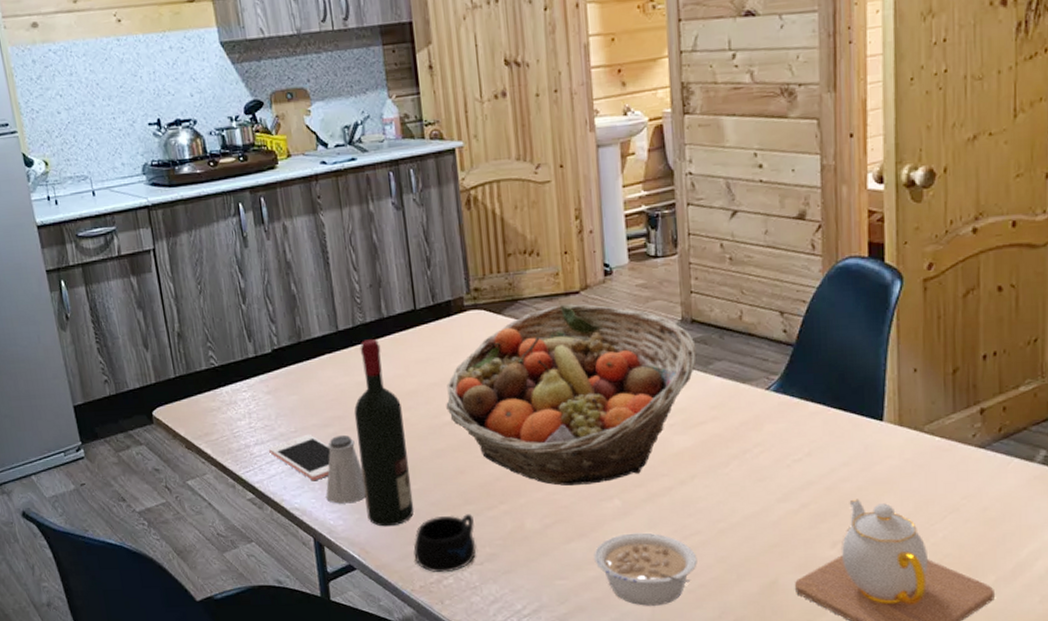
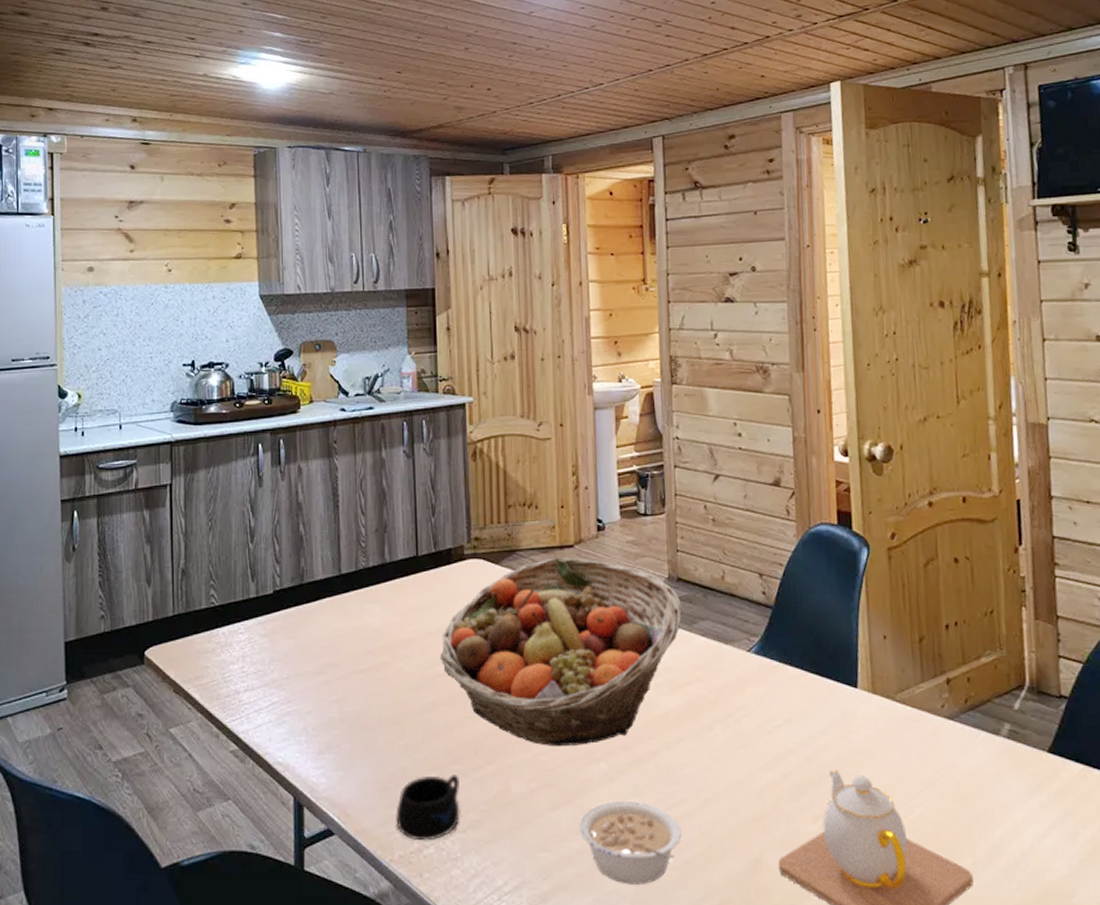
cell phone: present [269,434,331,480] -> none [259,681,321,732]
saltshaker: present [326,434,366,504] -> none [311,683,353,759]
wine bottle: present [354,339,414,527] -> none [348,584,400,787]

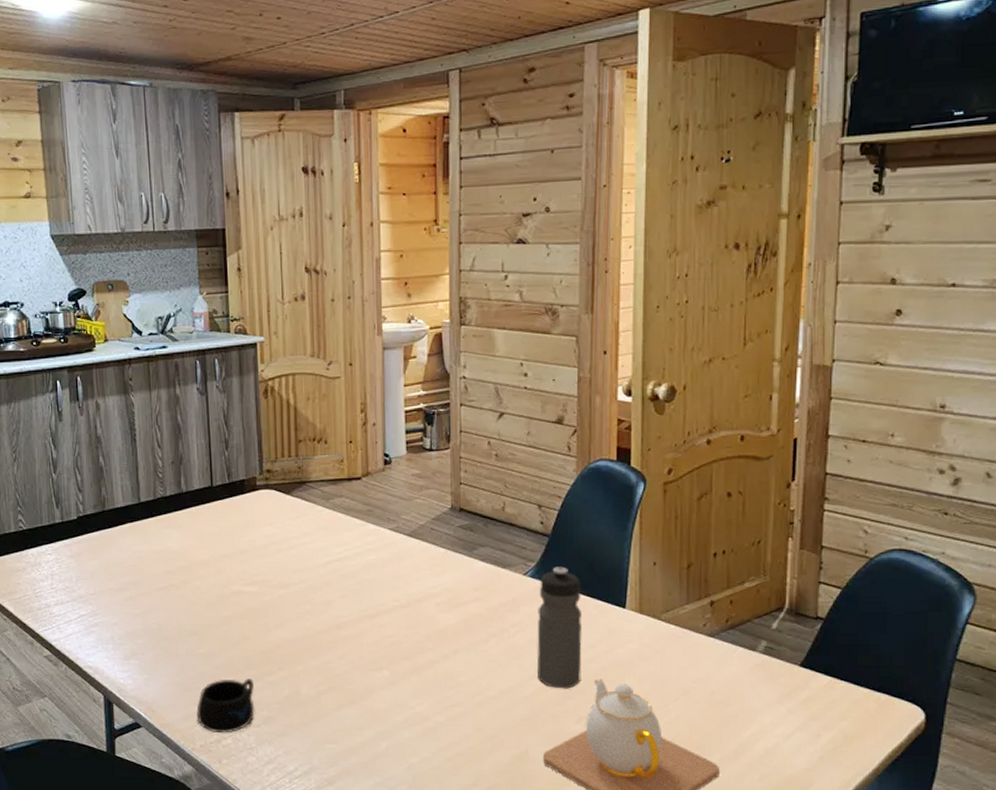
fruit basket: present [440,557,682,746] -> none [235,488,463,655]
legume: present [579,800,682,885] -> none [362,702,456,772]
water bottle: none [764,641,815,783] -> present [537,566,582,689]

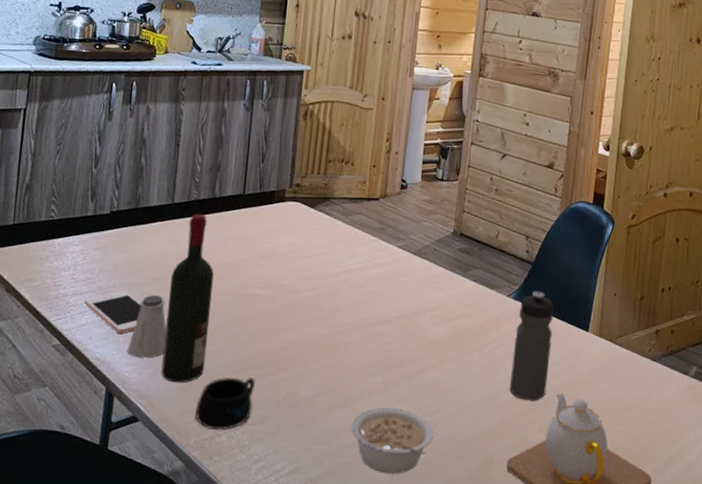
cell phone: none [68,597,126,640] -> present [84,290,142,333]
saltshaker: none [118,599,156,664] -> present [127,294,167,358]
wine bottle: none [149,512,200,688] -> present [161,214,214,383]
legume: none [362,702,456,772] -> present [350,407,434,474]

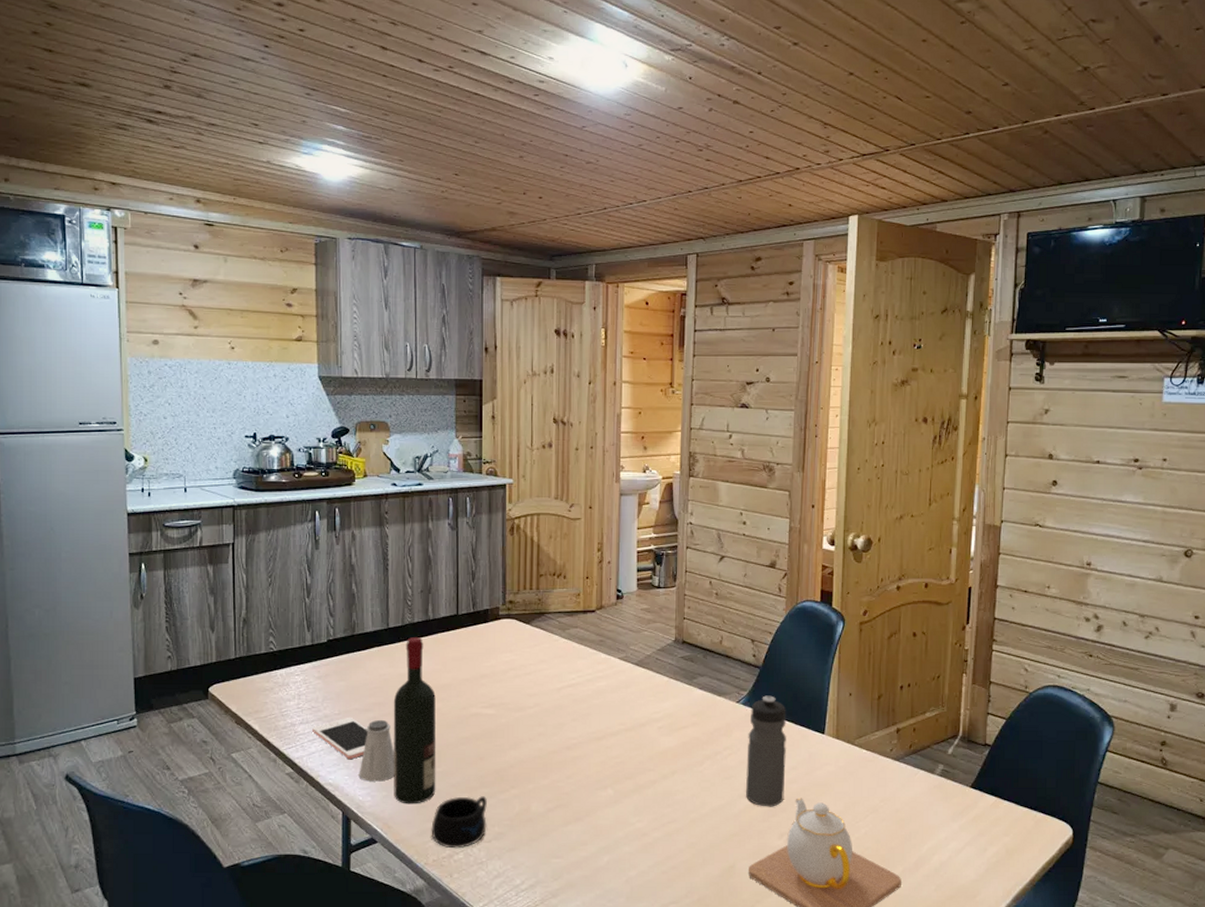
legume: present [350,407,434,474] -> none [586,819,672,884]

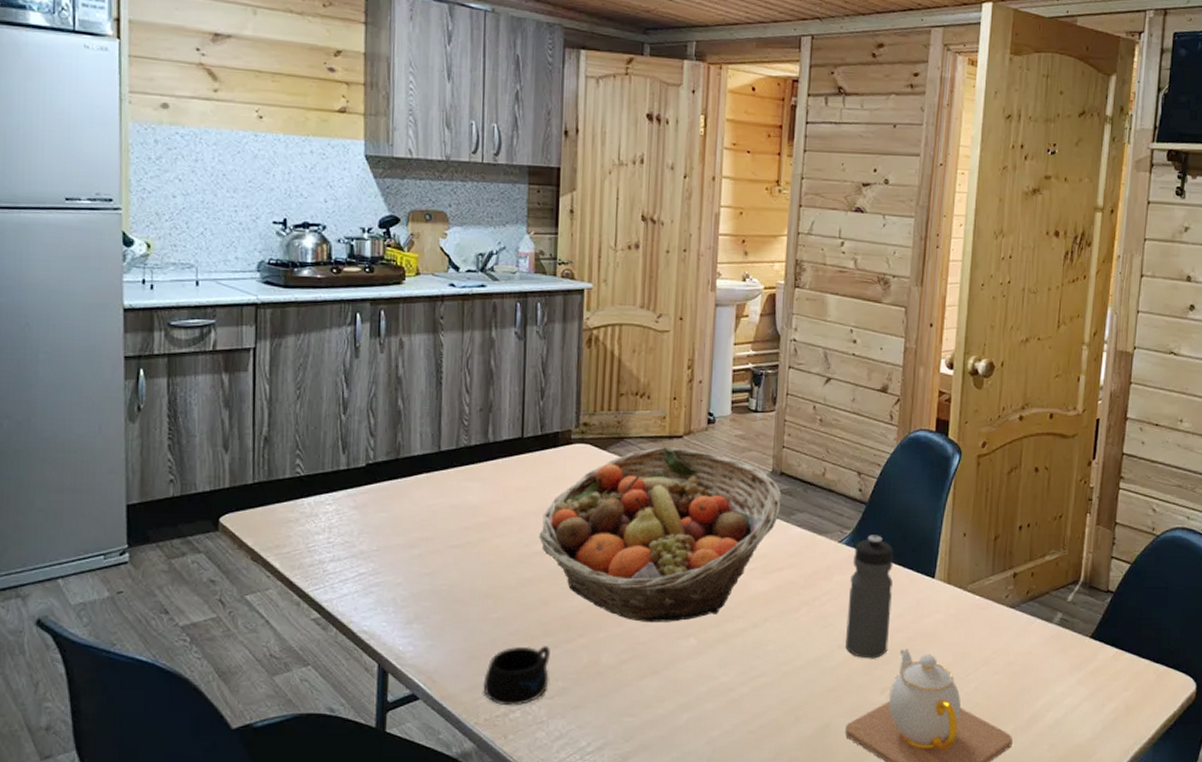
cell phone: present [312,717,369,759] -> none [345,553,413,602]
saltshaker: present [359,719,395,782] -> none [399,557,444,629]
wine bottle: present [393,637,436,804] -> none [440,463,494,655]
fruit basket: none [474,620,684,775] -> present [539,447,782,622]

